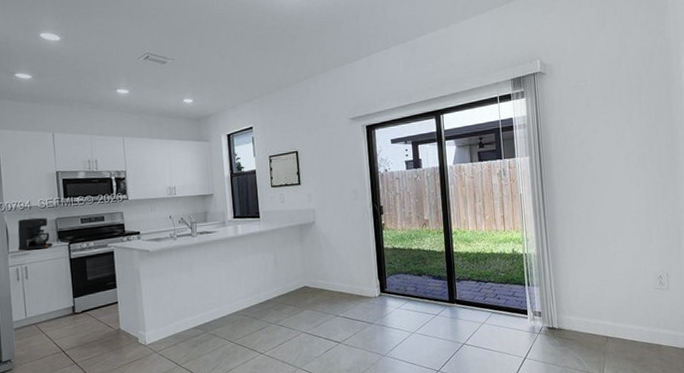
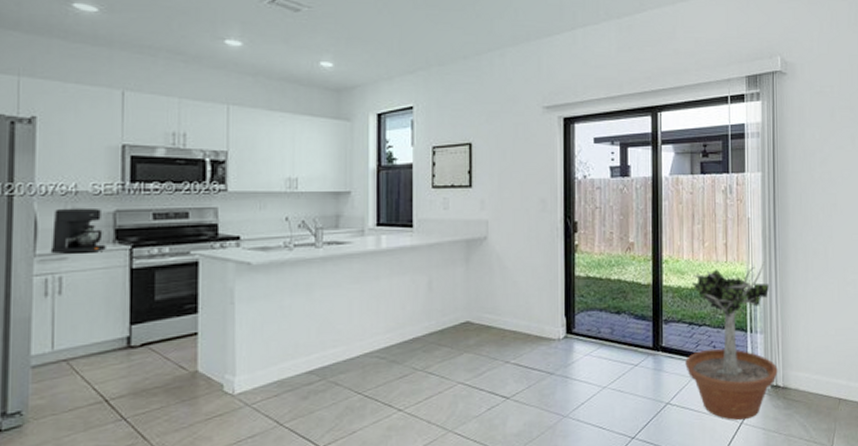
potted tree: none [476,228,553,356] -> present [685,261,778,420]

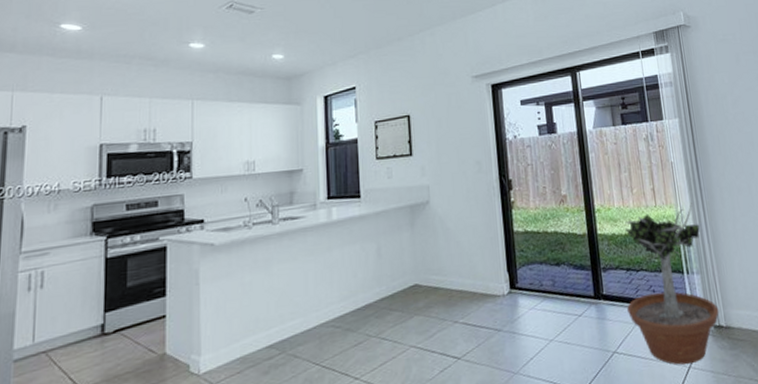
coffee maker: present [50,207,106,254] -> none [34,204,84,250]

